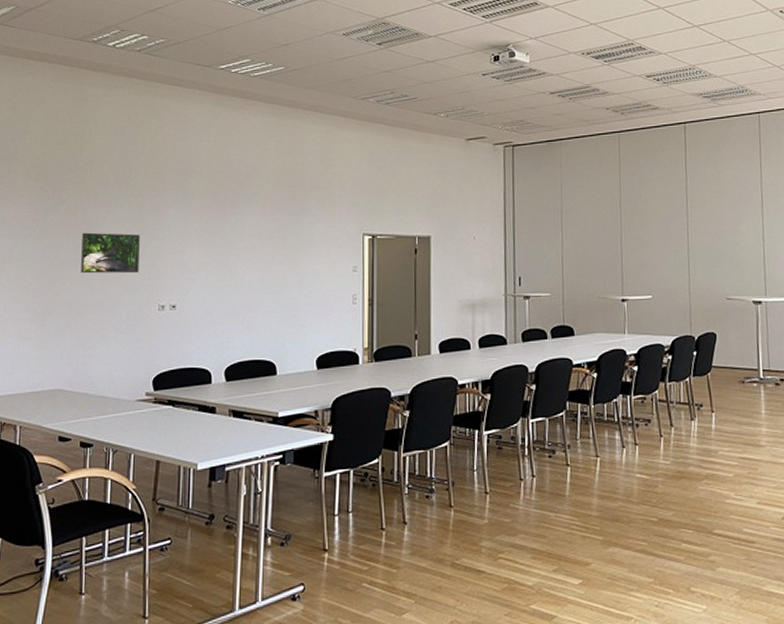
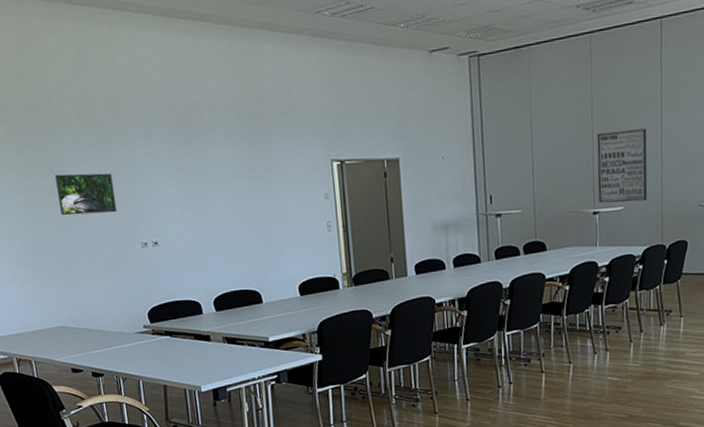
wall art: none [625,222,675,291] -> present [597,128,648,203]

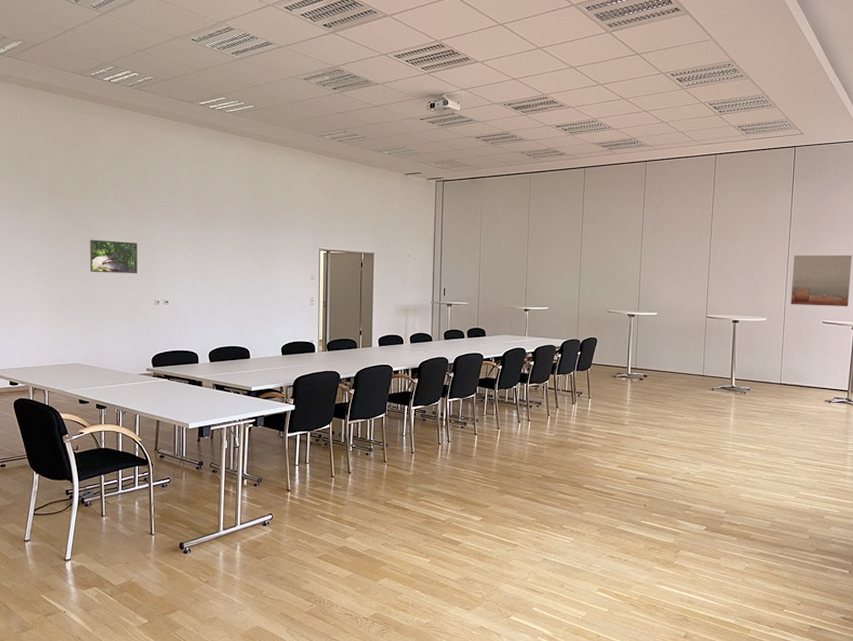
wall art: present [597,128,648,203] -> none [529,249,569,304]

